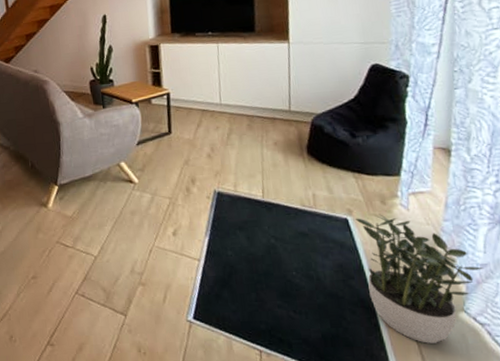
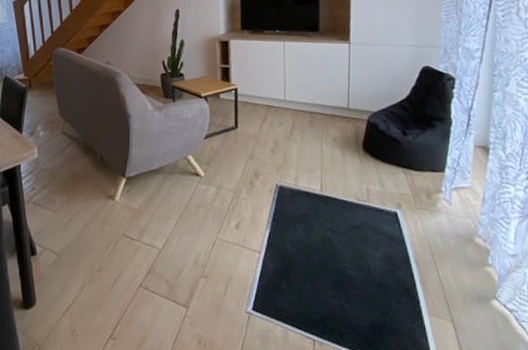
potted plant: present [356,214,484,343] -> none [404,208,514,330]

